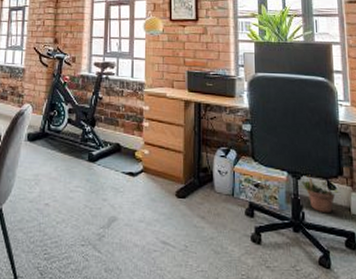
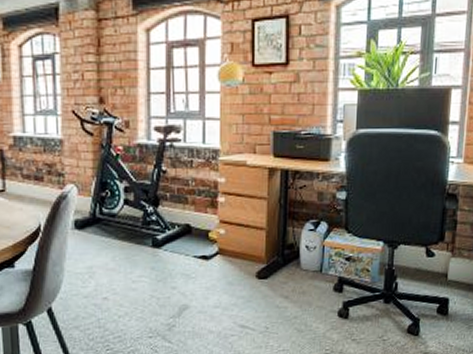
potted plant: present [299,174,339,214] -> none [395,243,438,282]

